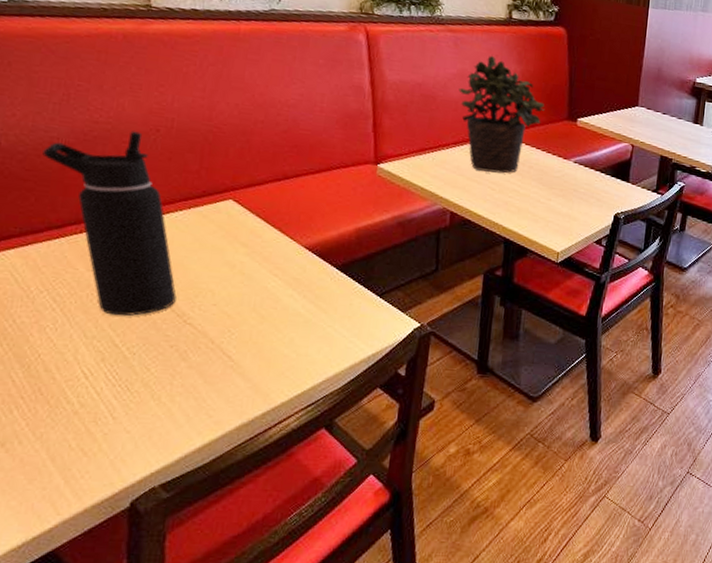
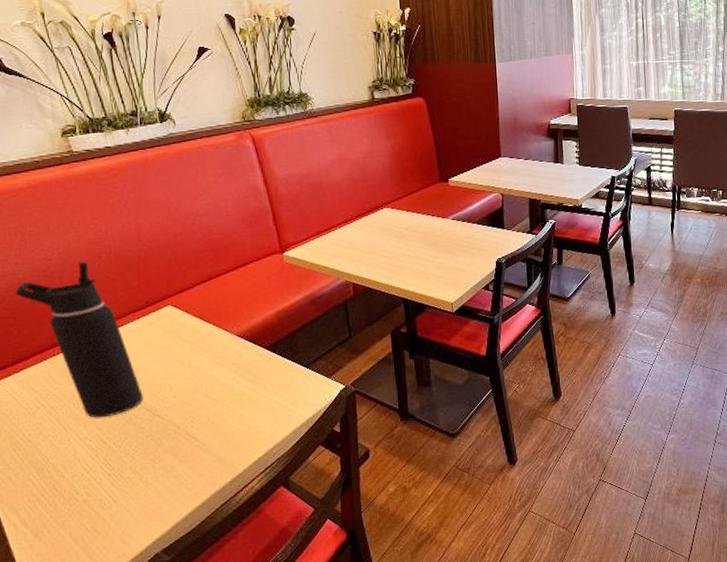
potted plant: present [459,55,545,174] -> none [340,136,418,243]

